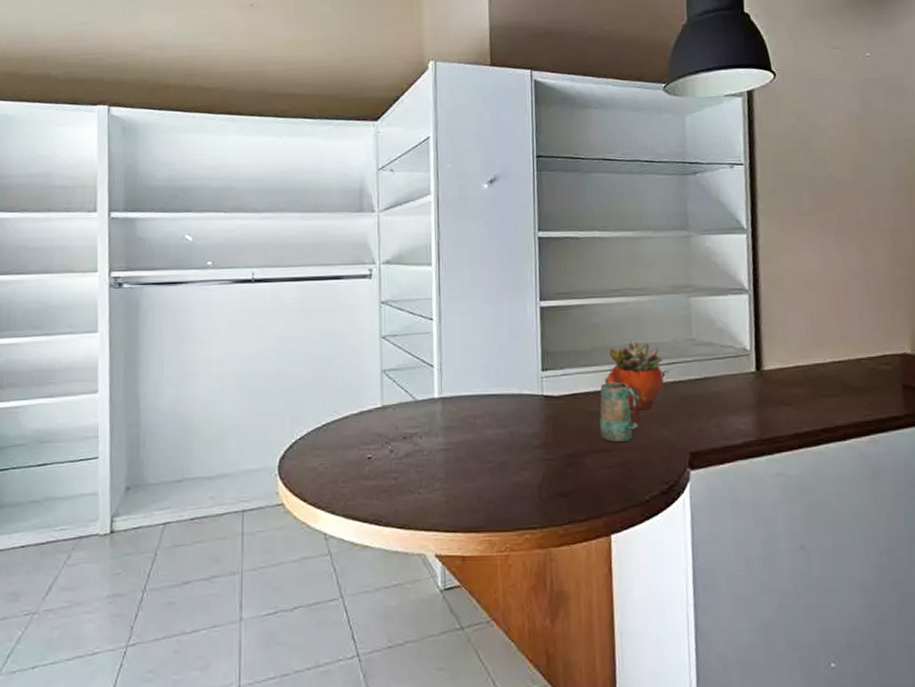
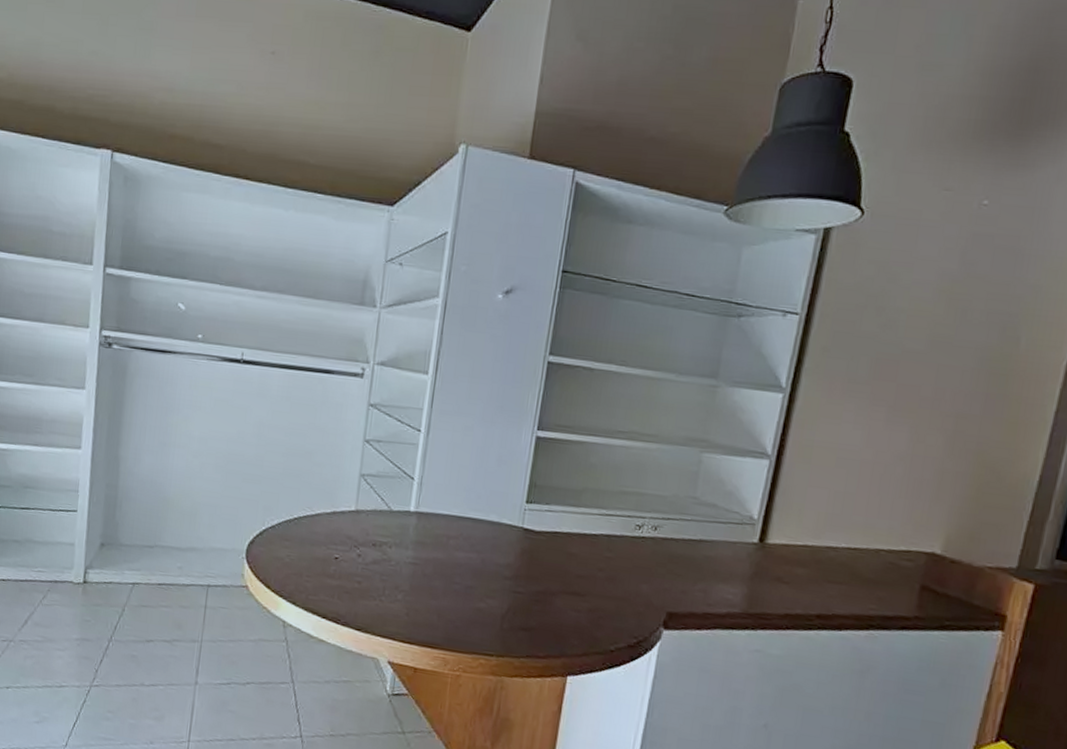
mug: present [599,382,640,443] -> none [576,526,625,590]
succulent planter: present [604,341,665,409] -> none [590,488,658,561]

